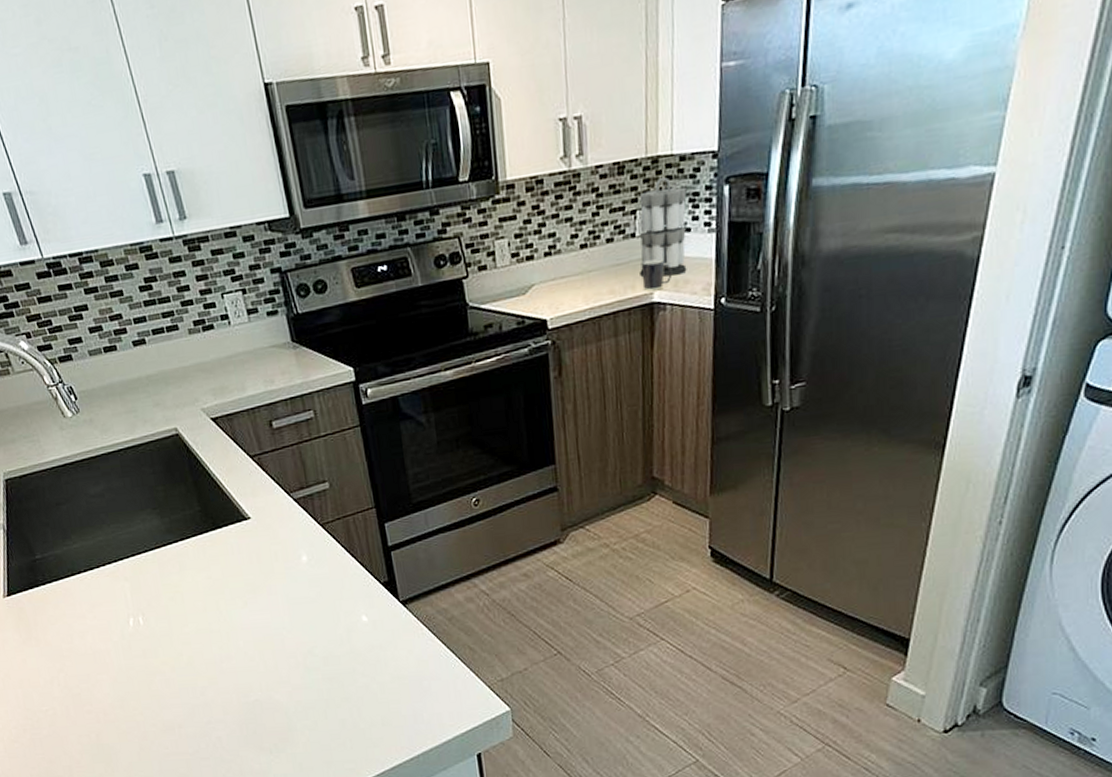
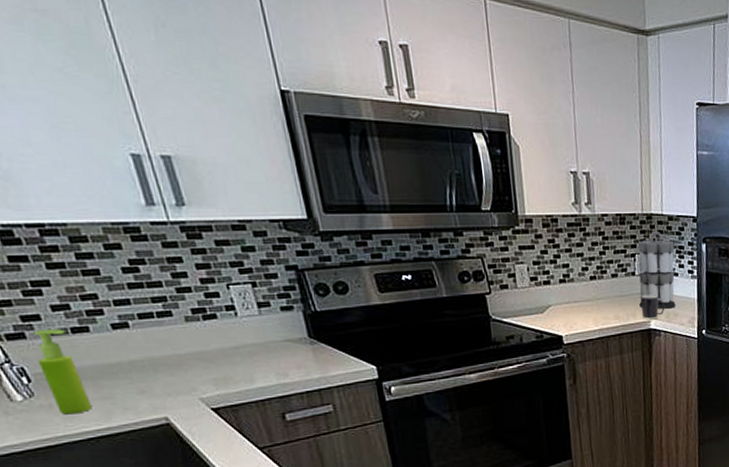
soap dispenser: none [77,349,121,428] -> present [33,329,92,415]

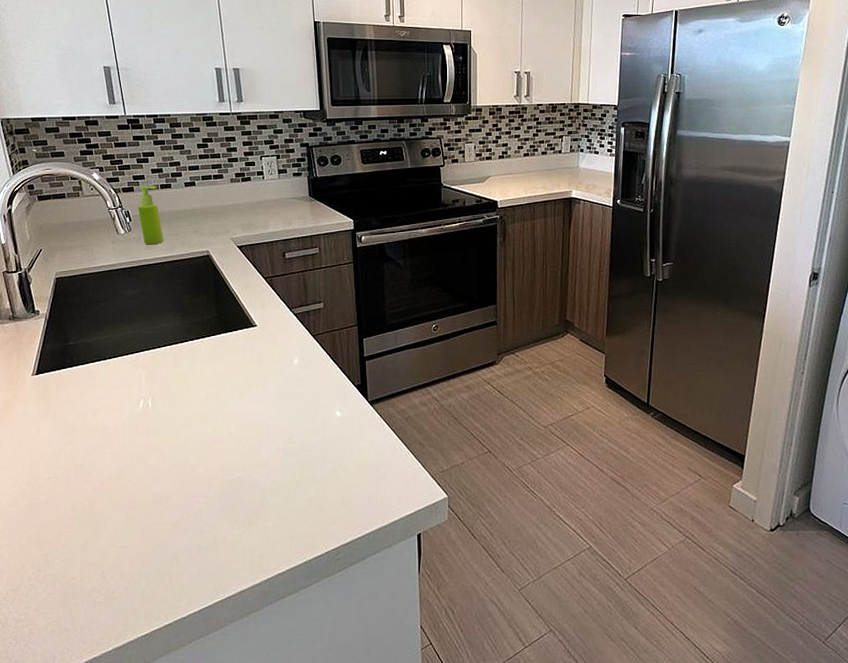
spice rack: present [637,232,676,309] -> none [563,118,597,181]
mug: present [640,295,665,320] -> none [564,169,585,190]

